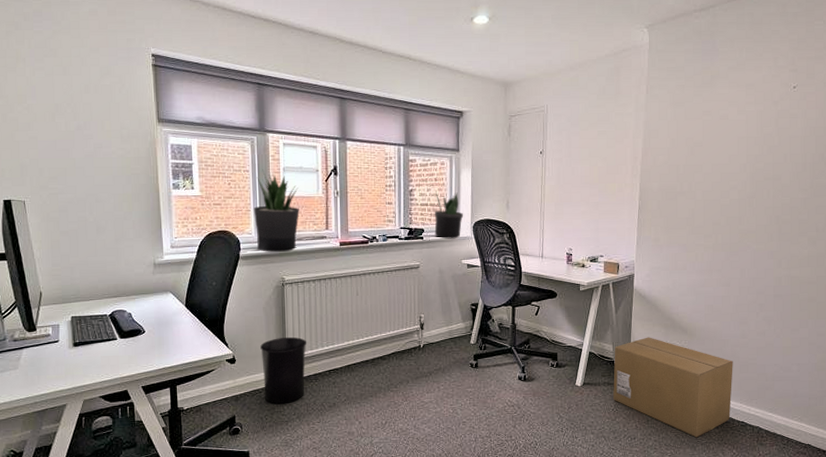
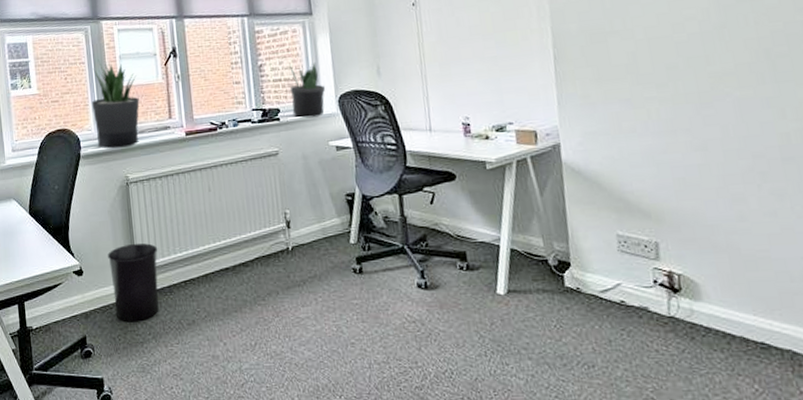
box: present [613,337,733,438] -> none [546,225,741,366]

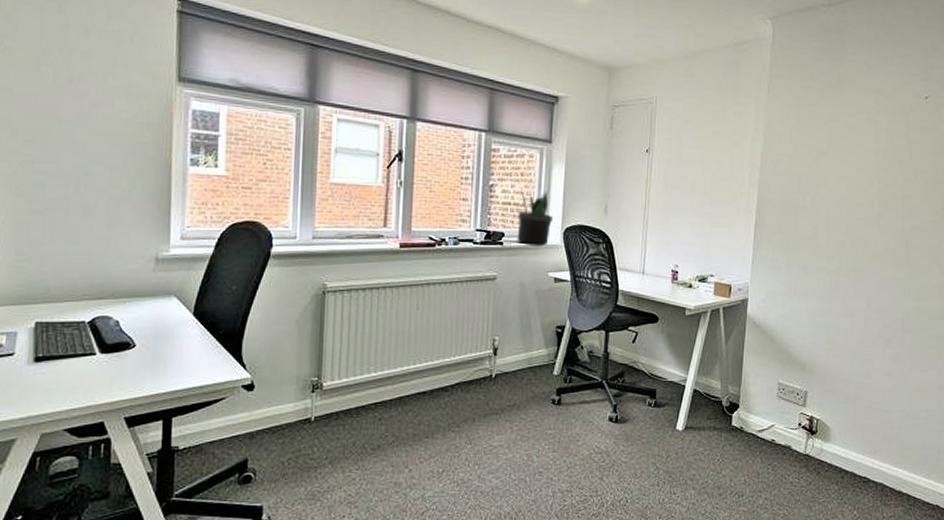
planter: present [91,59,140,150] -> none [293,148,353,253]
waste bin: present [108,243,159,323] -> none [288,358,349,445]

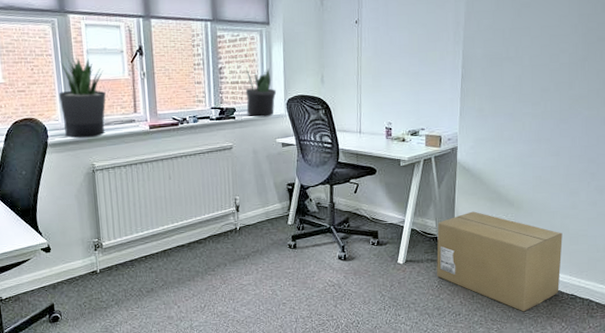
planter: none [293,148,353,253] -> present [58,52,106,139]
box: none [720,373,856,496] -> present [437,211,563,312]

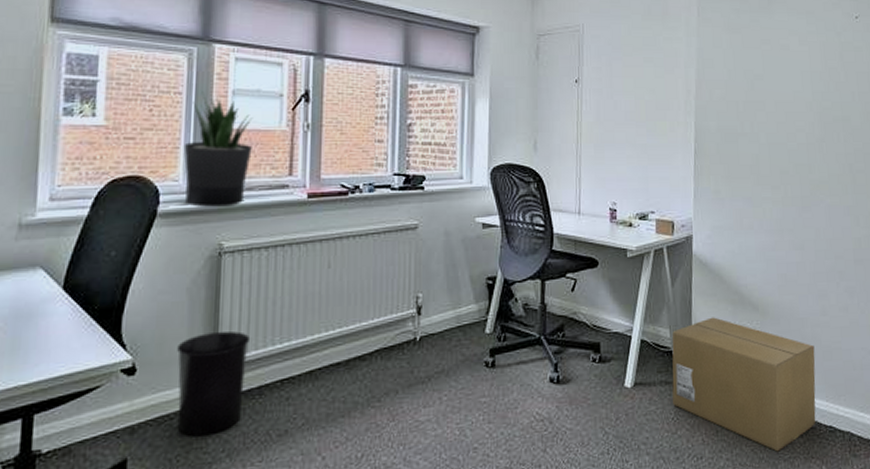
waste bin: none [74,223,122,292] -> present [177,331,249,437]
planter: present [245,67,277,118] -> none [439,125,479,190]

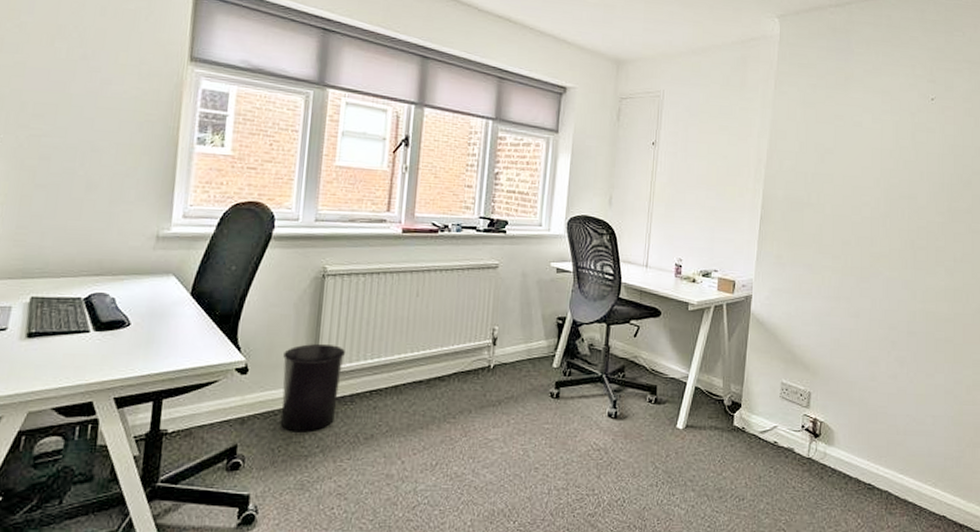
planter: present [183,91,253,209] -> none [297,131,359,236]
box: present [672,317,816,452] -> none [721,372,861,502]

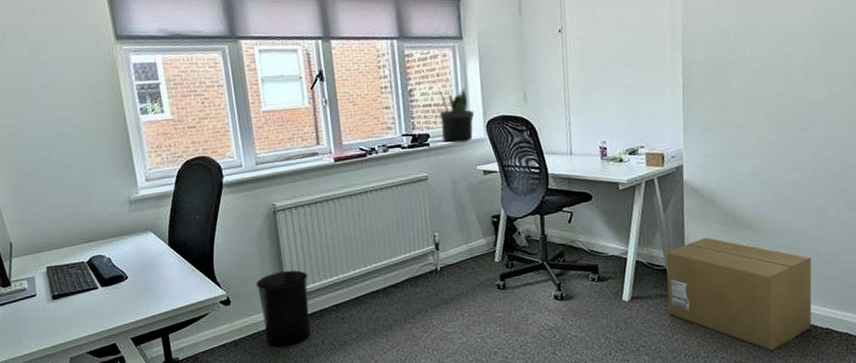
planter: none [520,176,558,236] -> present [439,87,475,144]
box: none [721,372,861,502] -> present [666,237,812,351]

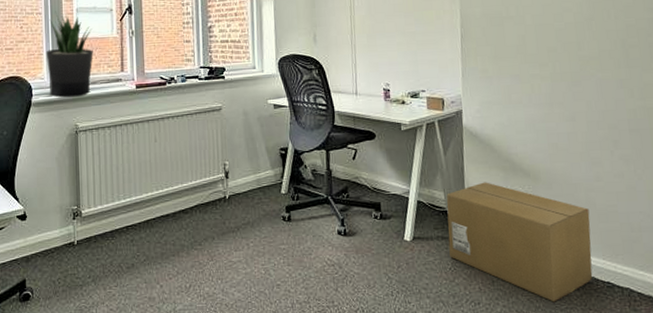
planter: none [232,82,285,177] -> present [45,11,93,99]
waste bin: present [256,270,311,347] -> none [53,189,102,266]
planter: present [439,87,475,144] -> none [235,26,268,78]

